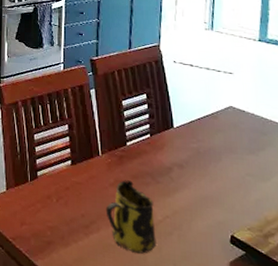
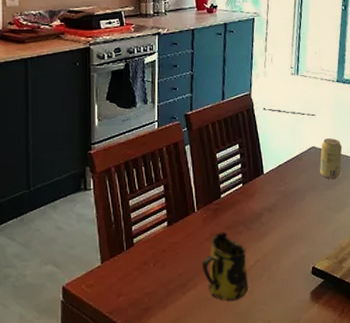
beverage can: none [239,99,267,144] -> present [320,138,343,179]

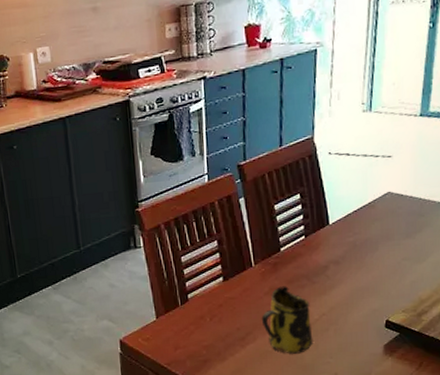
beverage can: present [320,138,343,179] -> none [397,181,425,227]

